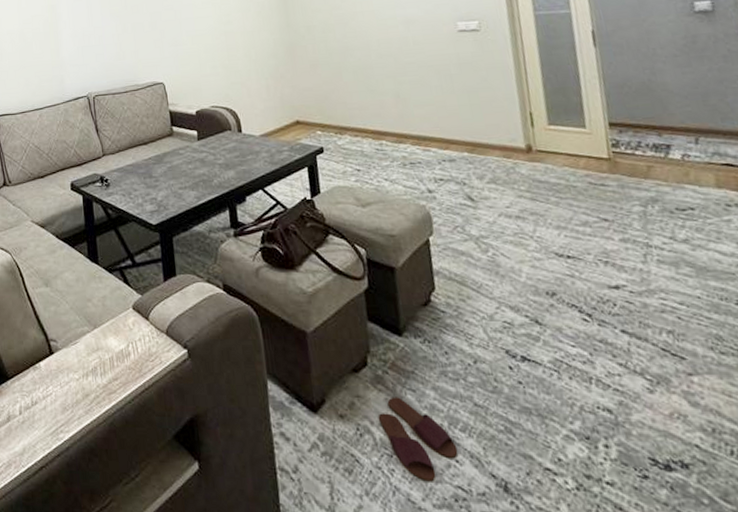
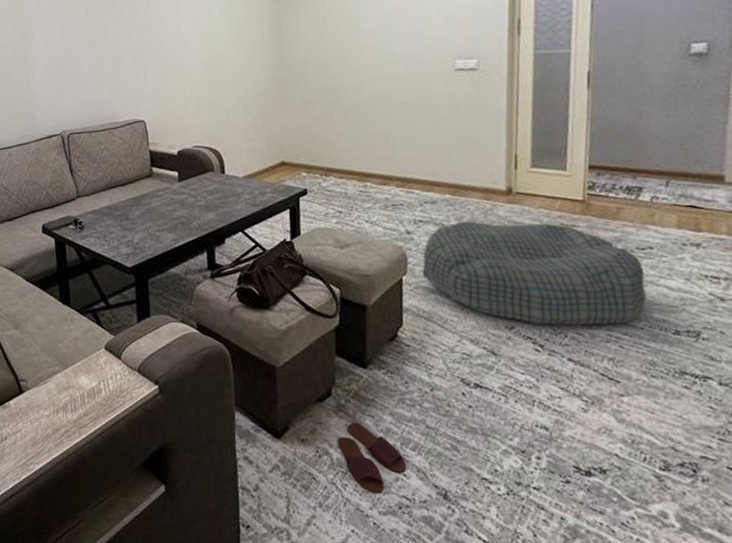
dog bed: none [448,179,699,293] -> present [422,221,647,326]

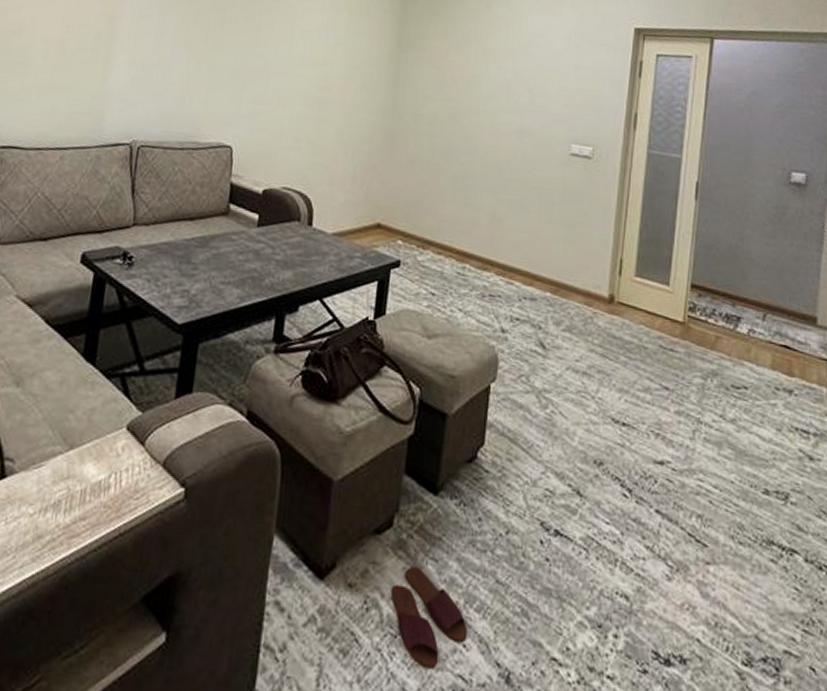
dog bed: present [422,221,647,326] -> none [512,326,739,474]

